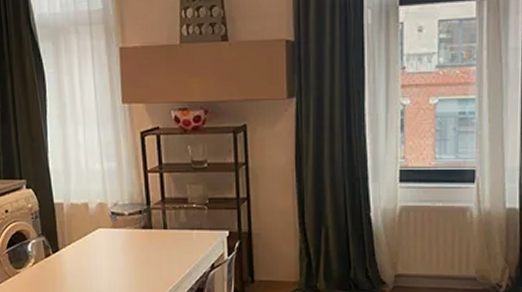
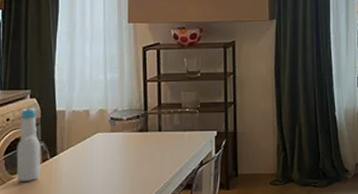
bottle: none [18,199,45,278] -> present [16,108,41,182]

